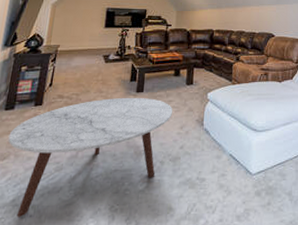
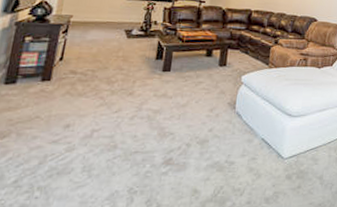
coffee table: present [8,97,173,217] -> none [8,76,203,199]

